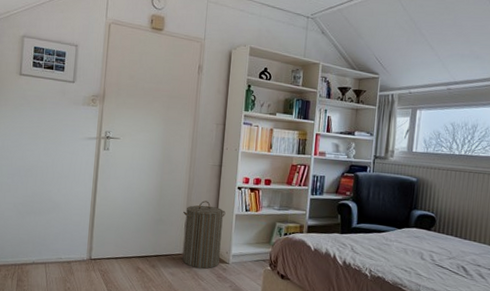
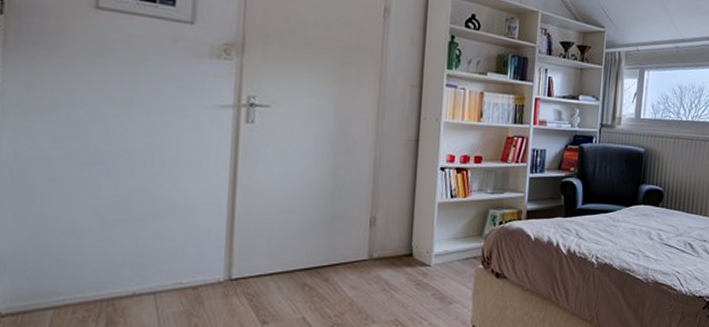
laundry hamper: present [182,200,226,269] -> none [367,187,425,276]

